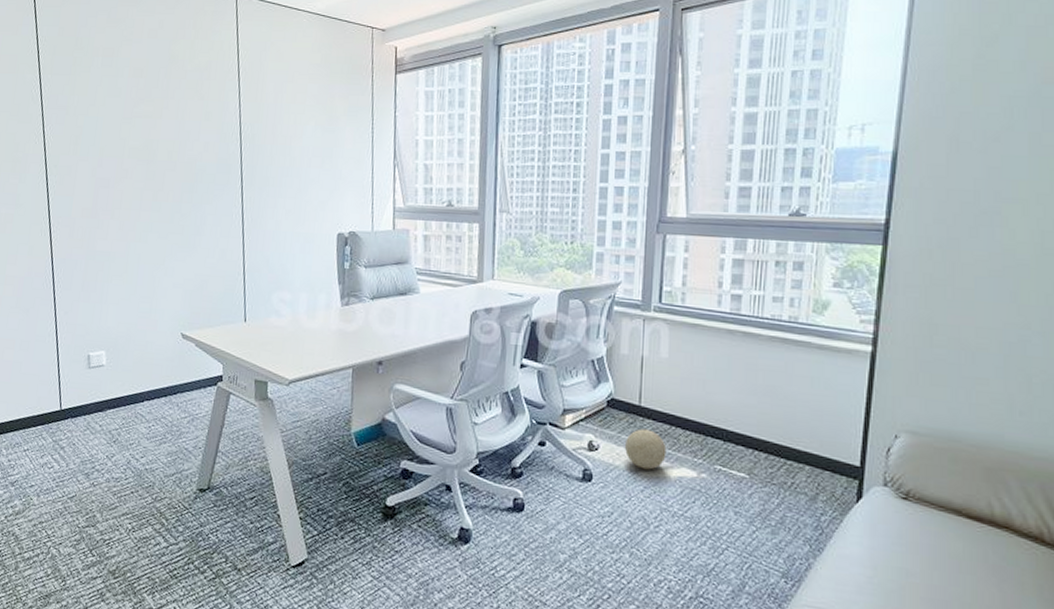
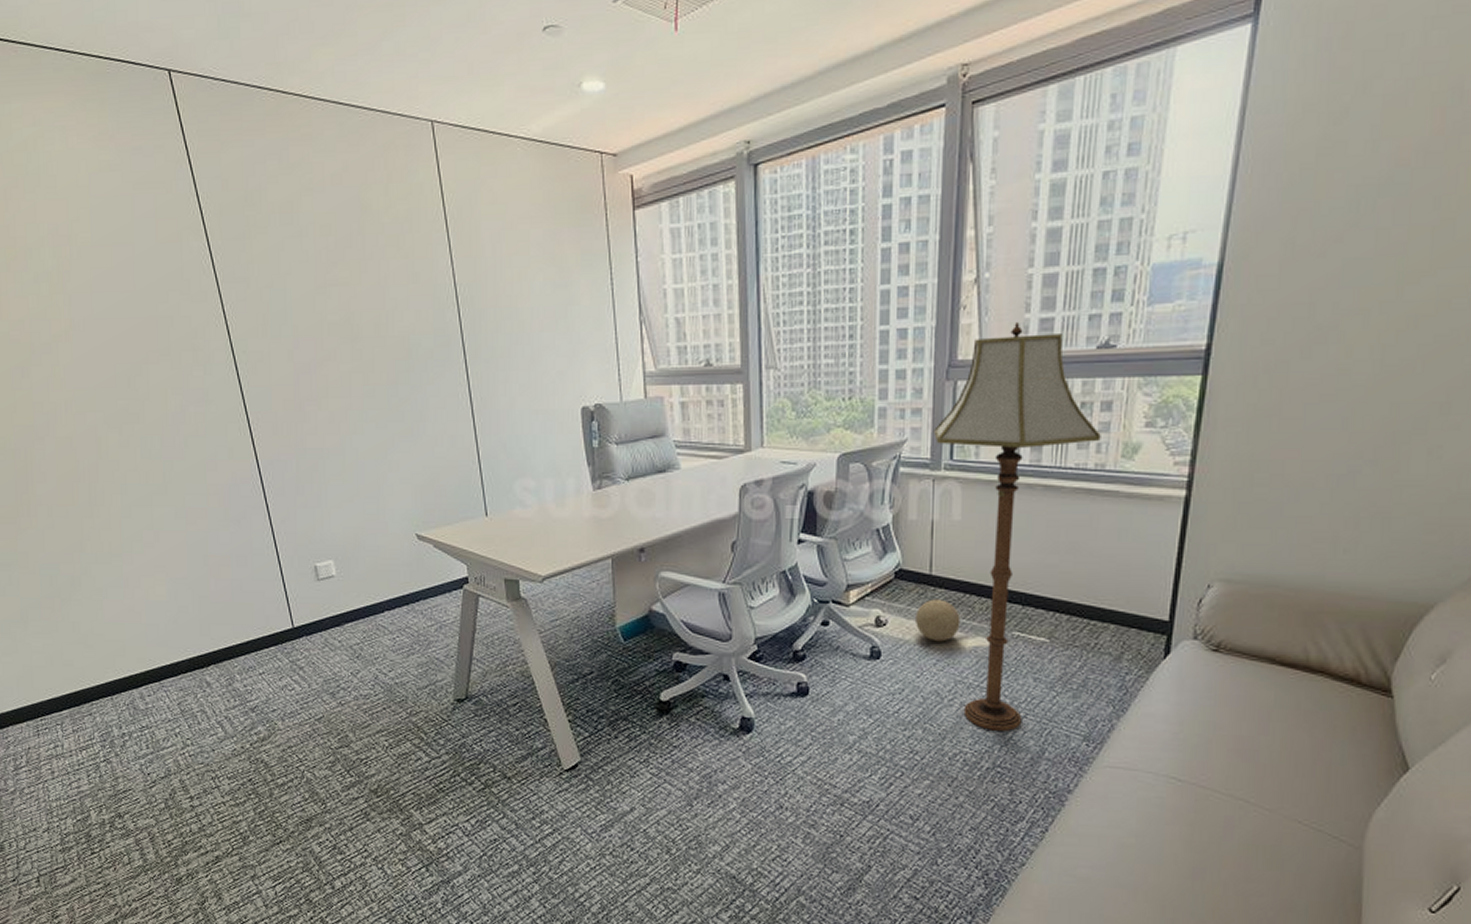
floor lamp: none [645,189,794,562] -> present [934,322,1101,731]

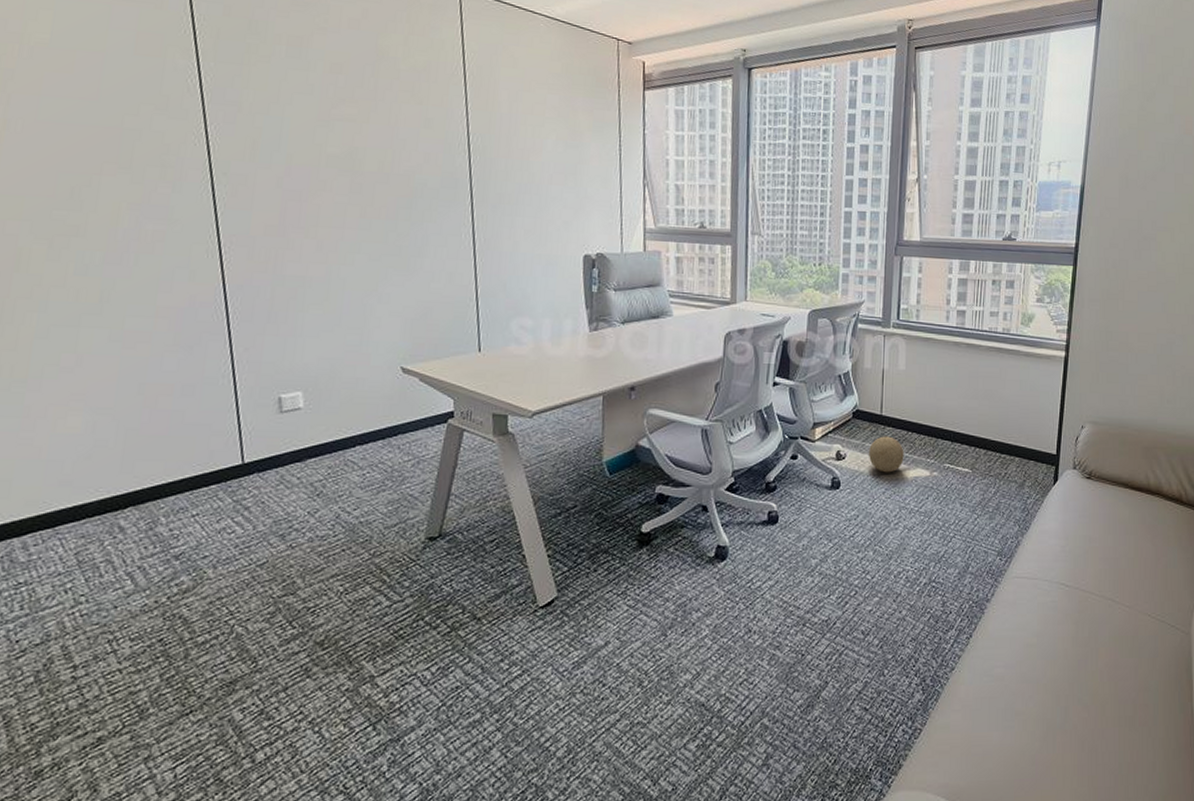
floor lamp: present [934,322,1101,731] -> none [885,215,1007,550]

